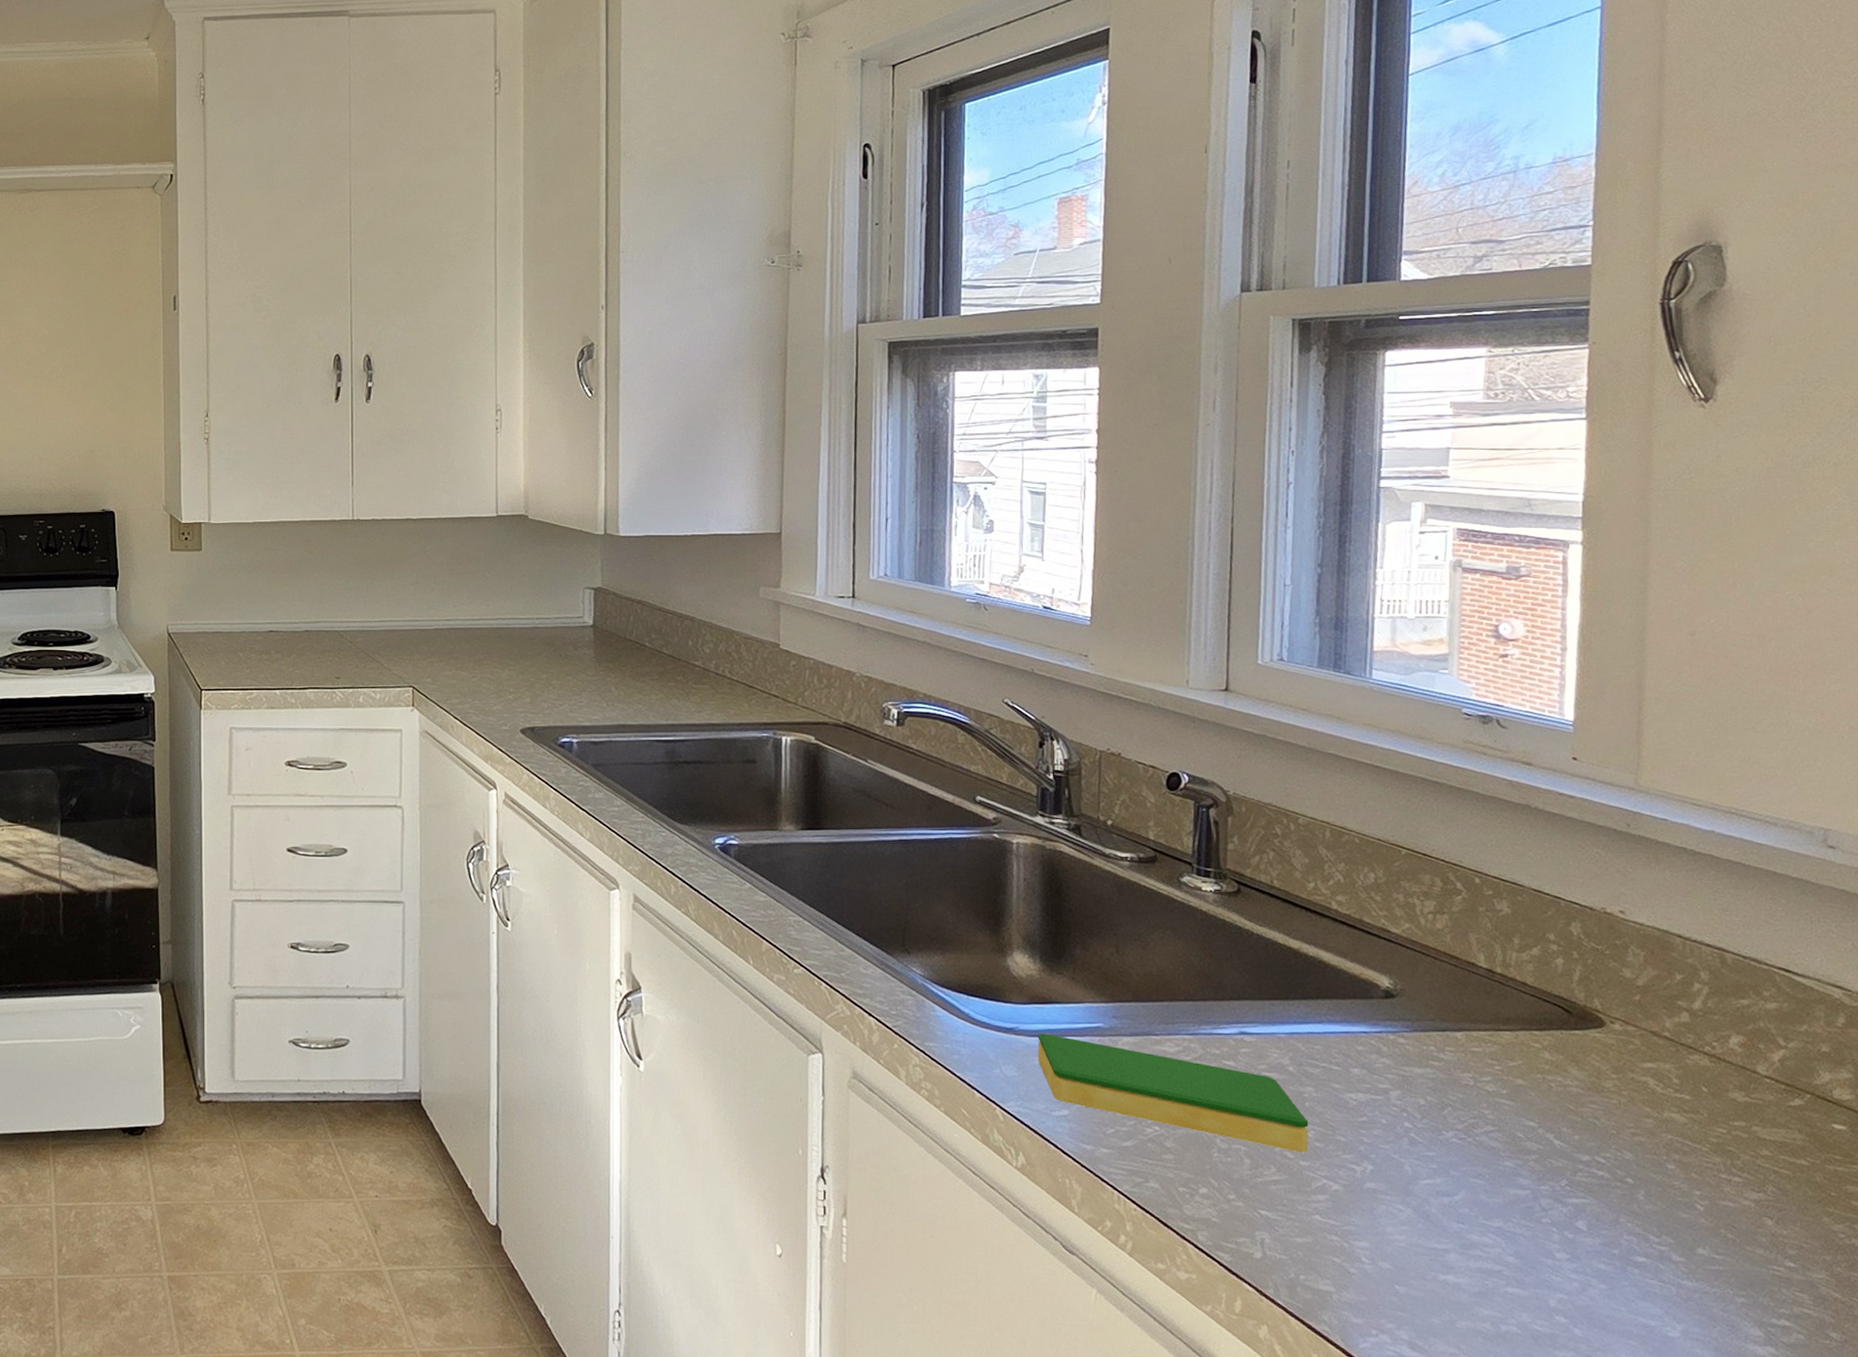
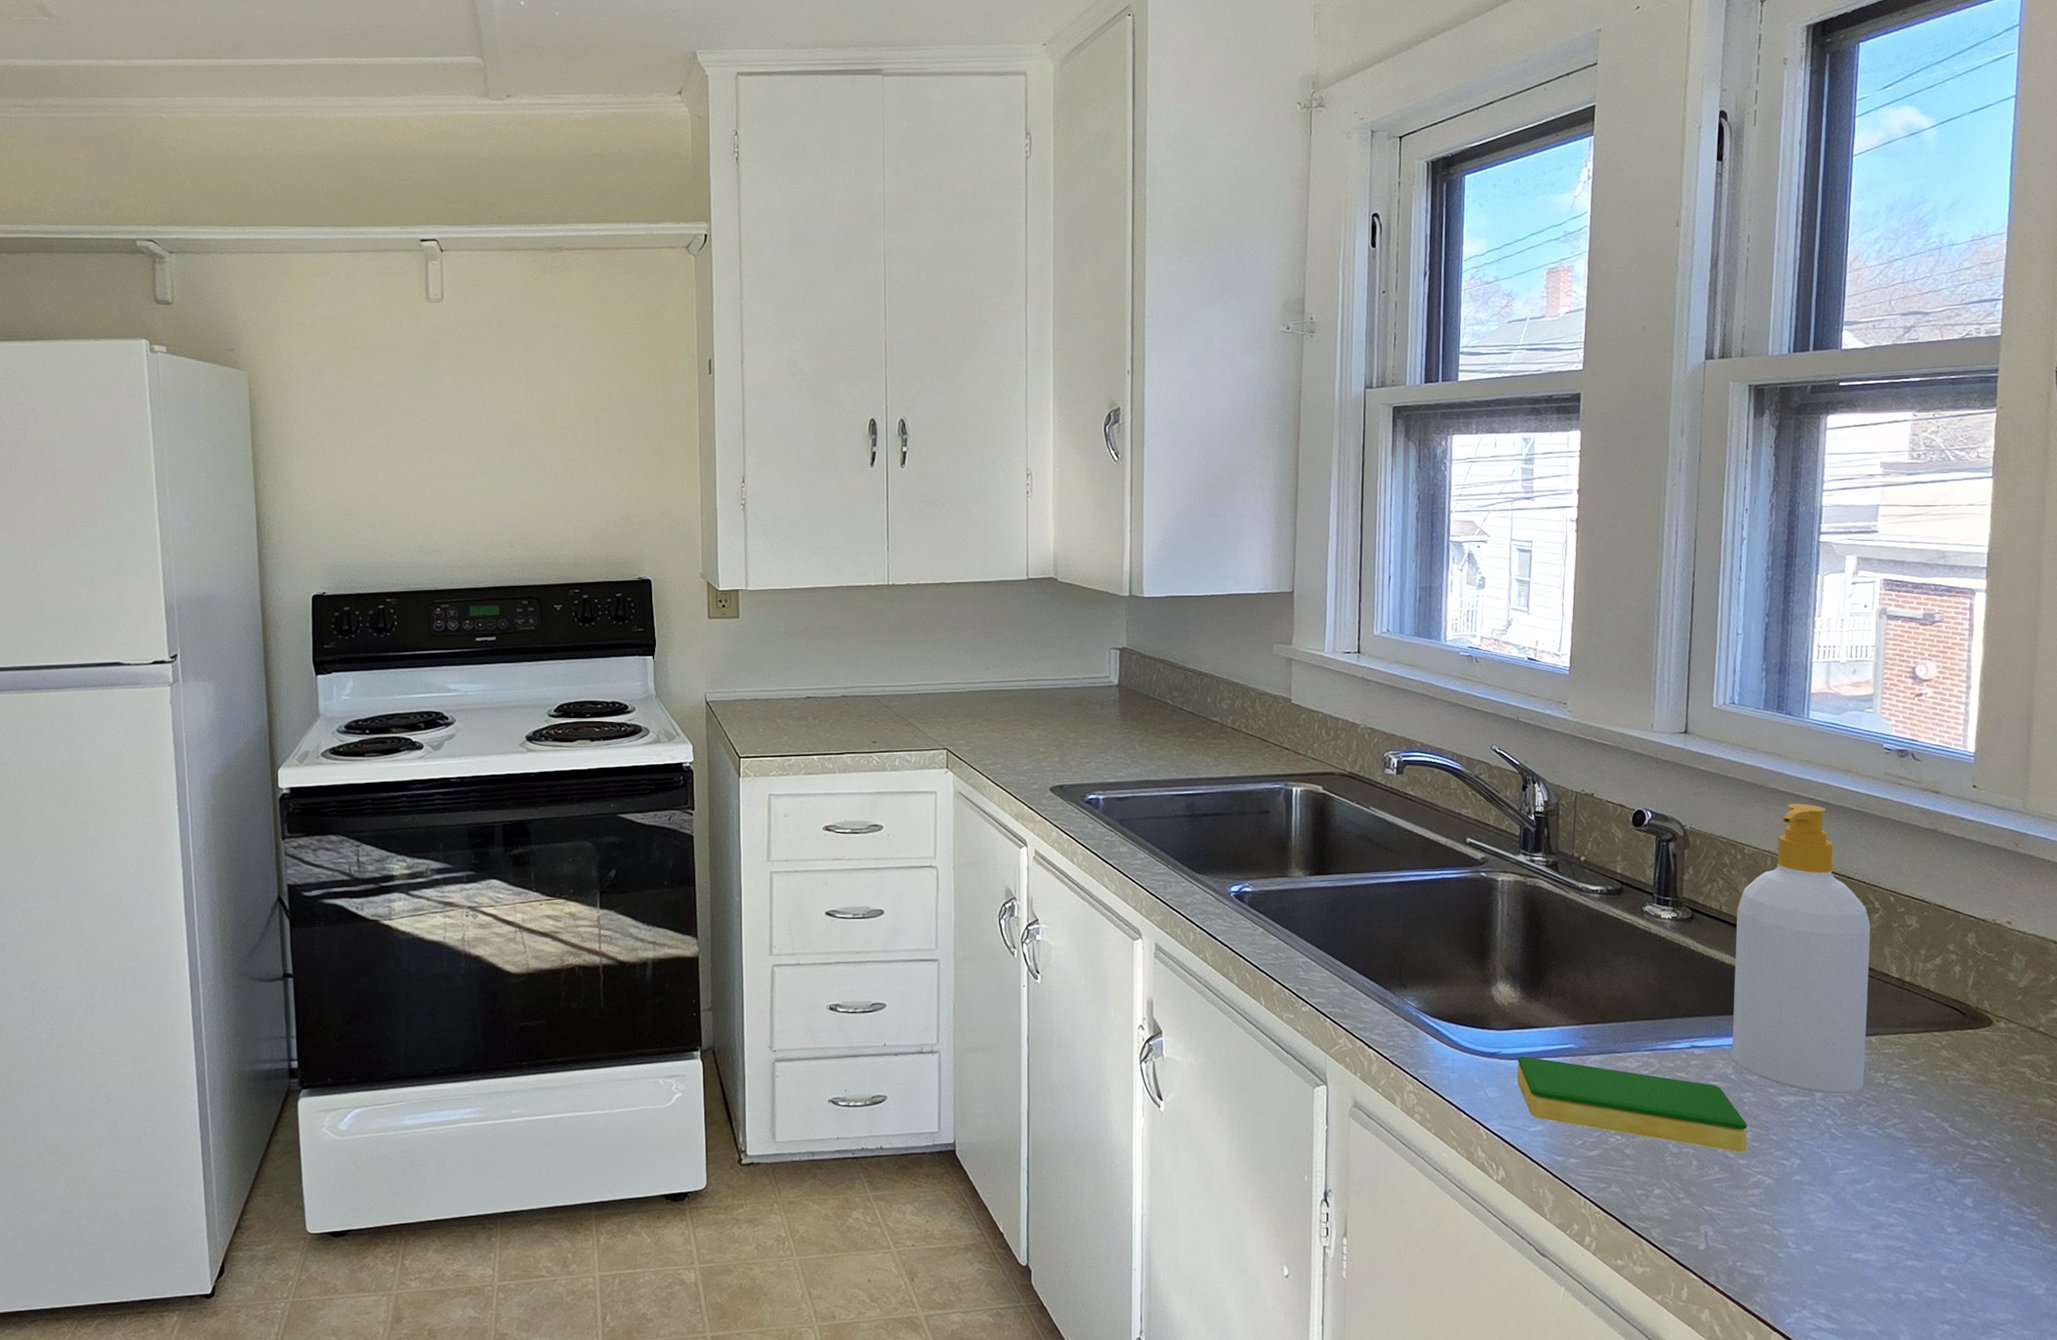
soap bottle: none [1288,770,1453,1095] -> present [1732,803,1871,1095]

